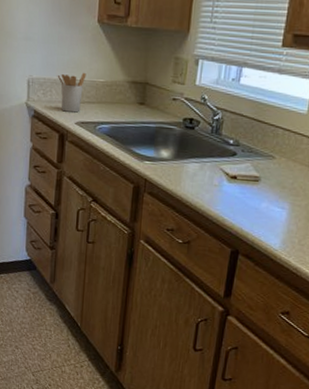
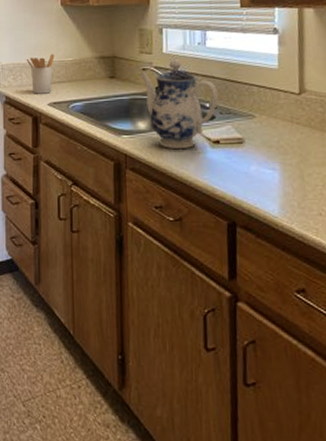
teapot: none [168,92,244,181] -> present [138,58,218,150]

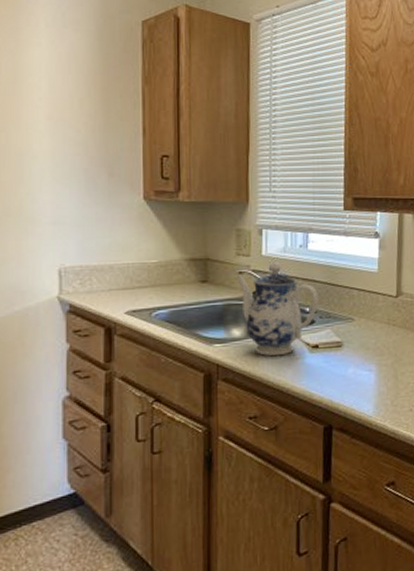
utensil holder: present [26,53,55,94] -> none [97,254,135,301]

